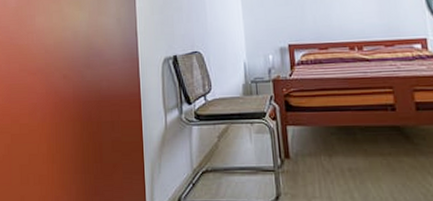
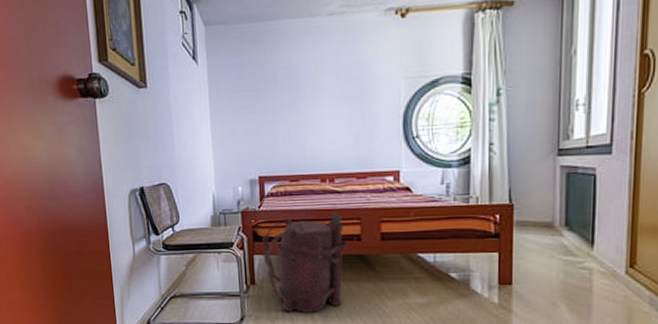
backpack: none [294,82,383,191] -> present [262,213,348,313]

